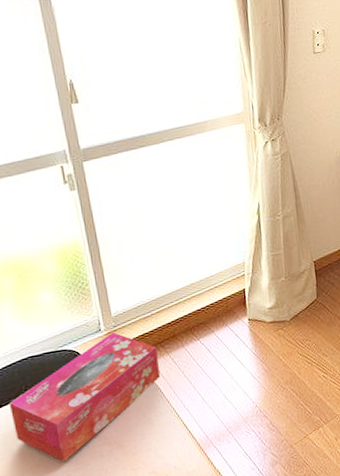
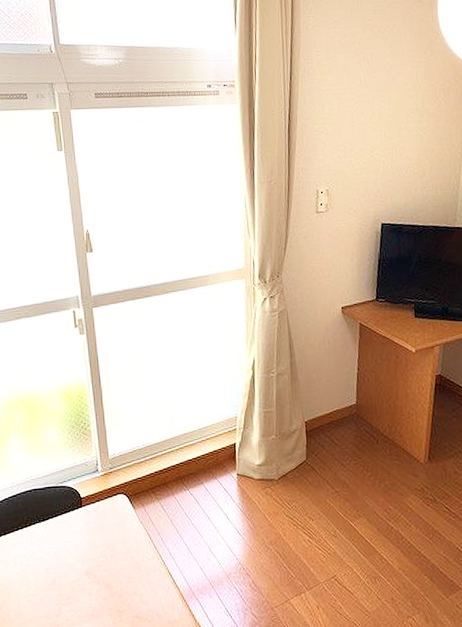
tissue box: present [8,332,161,462] -> none [11,473,150,594]

